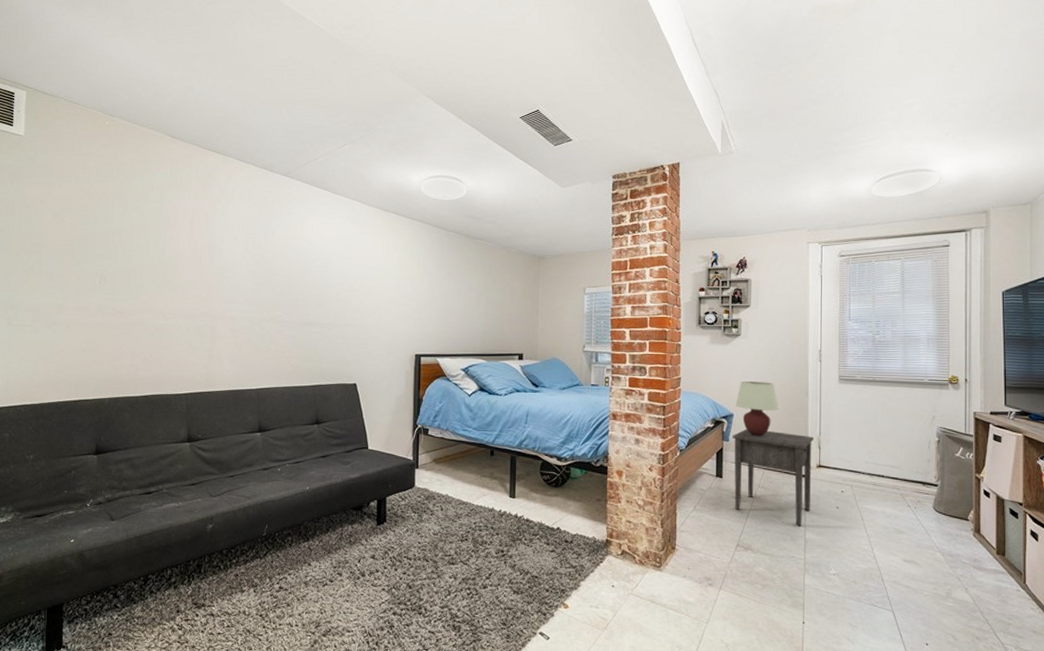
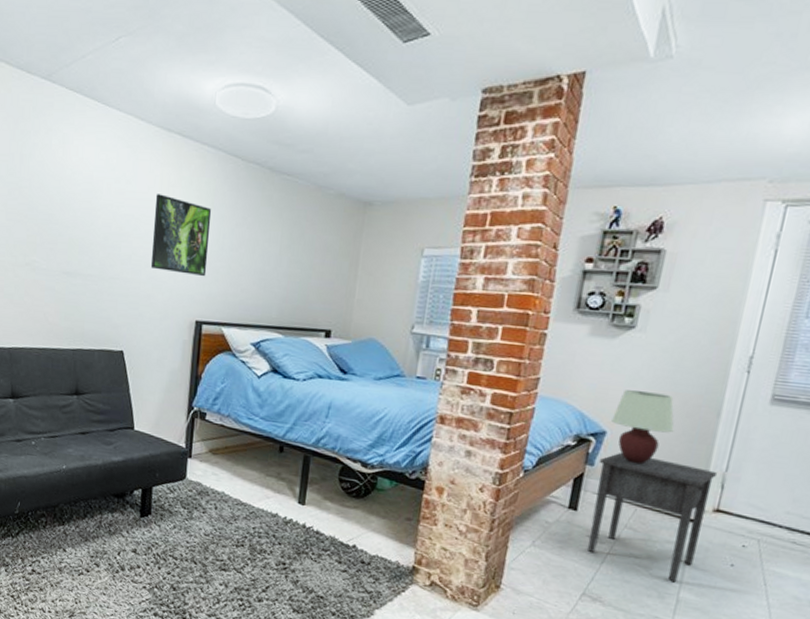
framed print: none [376,258,423,320] -> present [151,194,212,277]

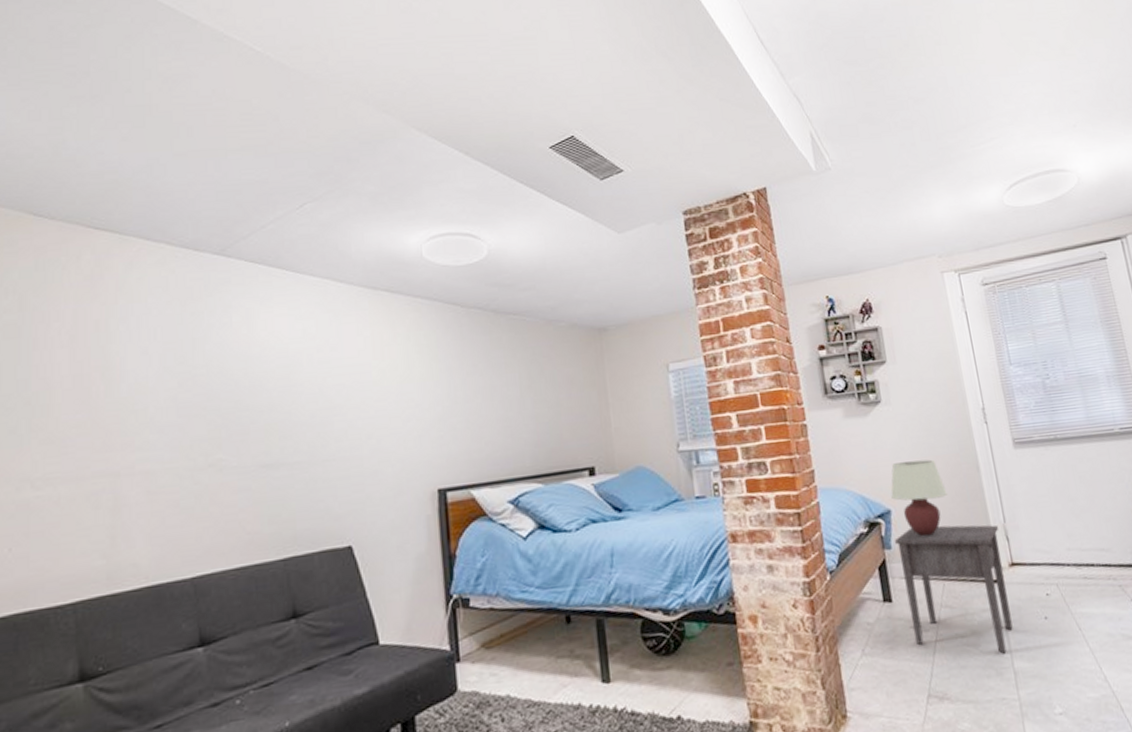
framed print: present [151,194,212,277] -> none [368,355,442,440]

